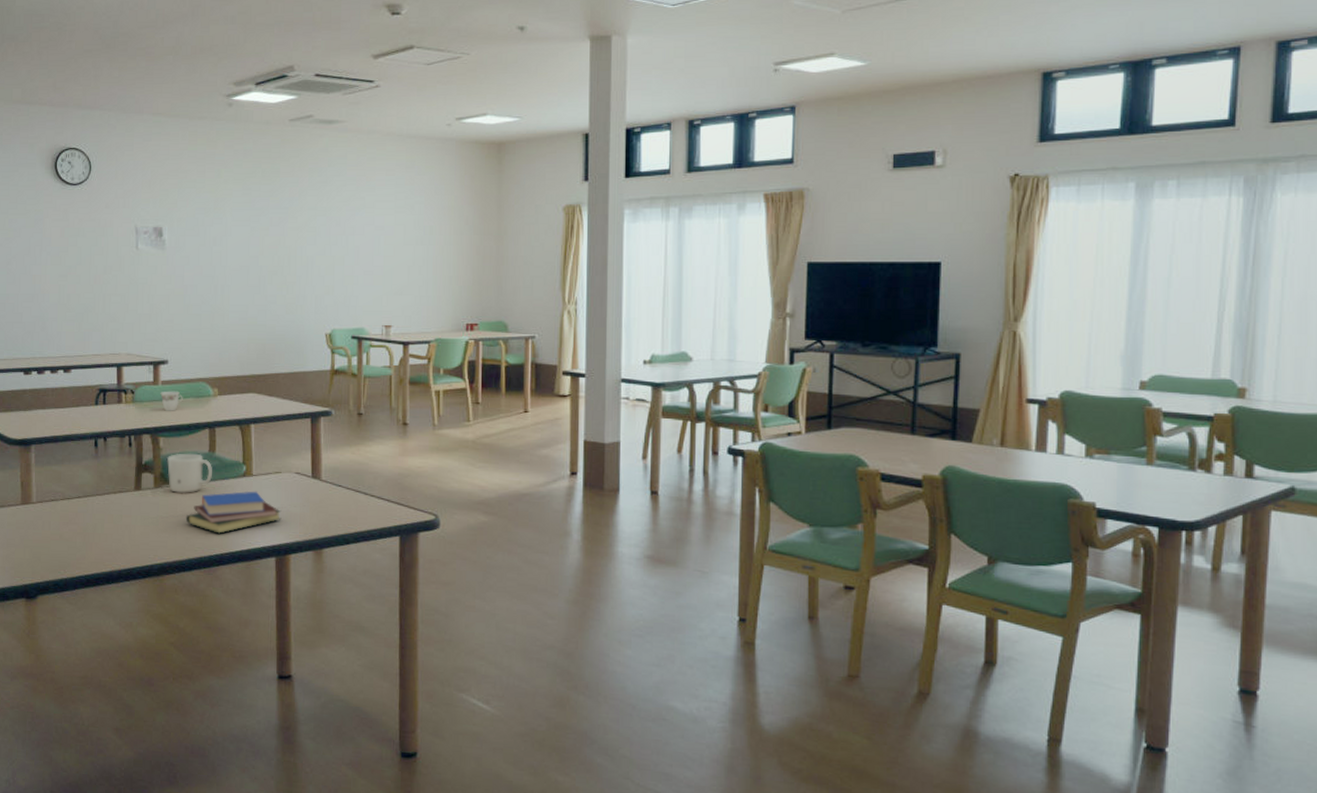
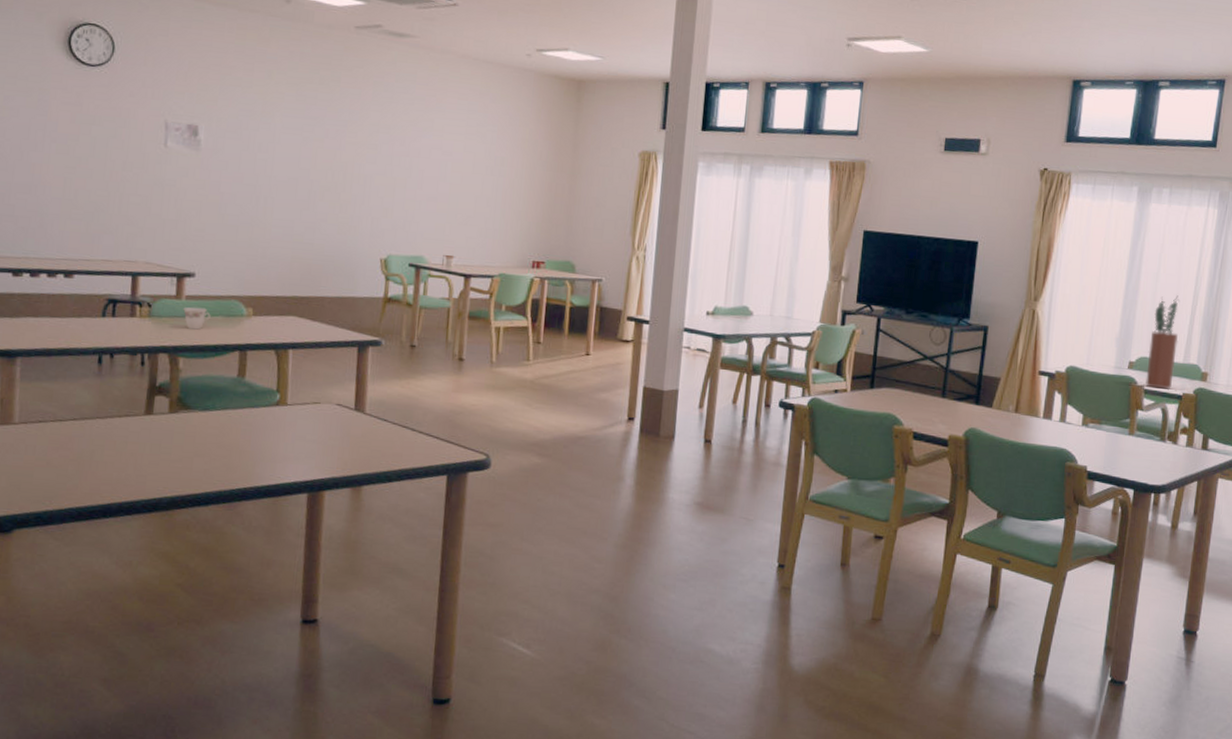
mug: present [167,453,212,494] -> none [186,376,241,422]
book: present [185,491,282,534] -> none [204,421,318,466]
vase: none [1164,301,1203,410] -> present [1145,295,1180,389]

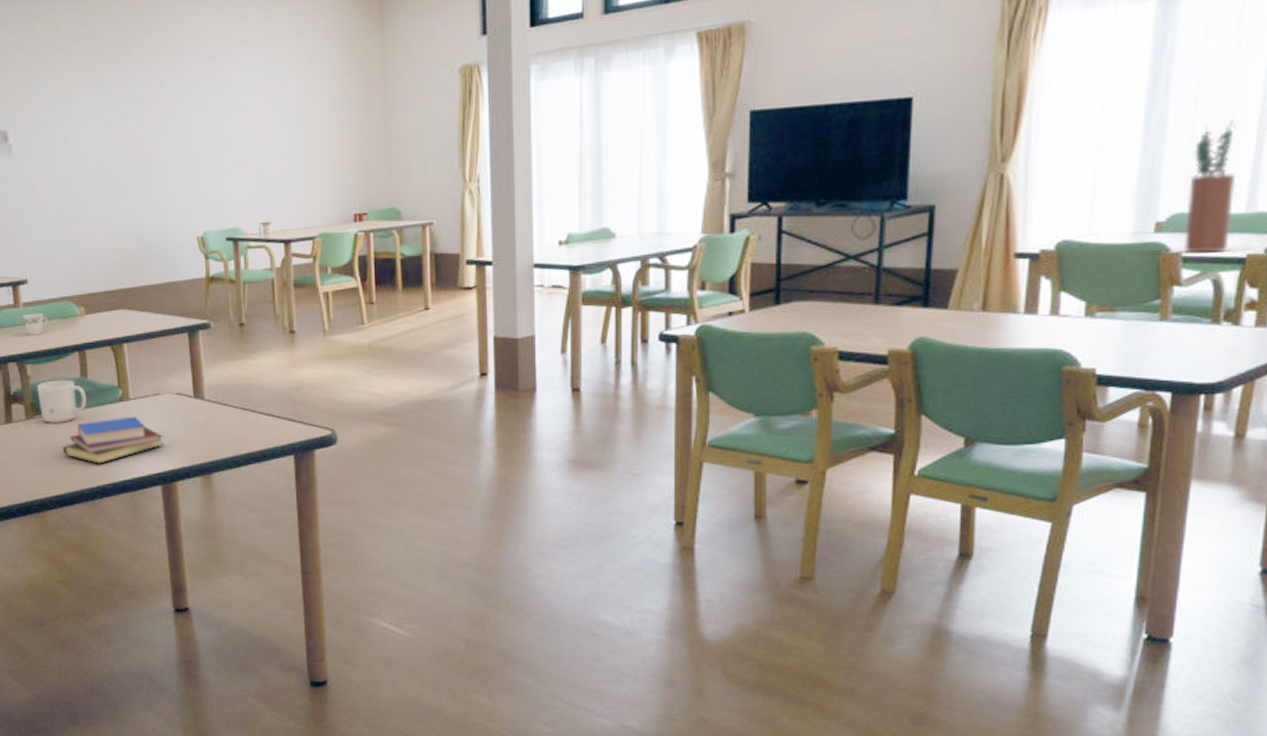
mug: none [186,376,241,422] -> present [37,379,87,424]
book: none [204,421,318,466] -> present [62,416,165,464]

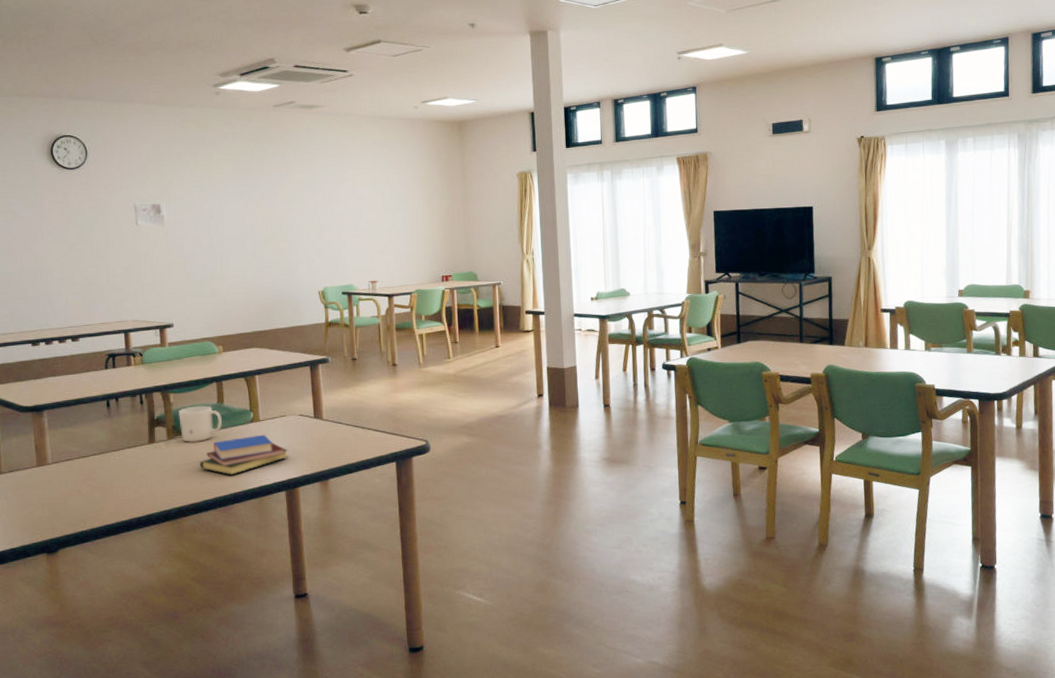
teacup: present [22,312,48,336] -> none [168,351,190,370]
vase: present [1184,120,1237,253] -> none [974,228,1000,310]

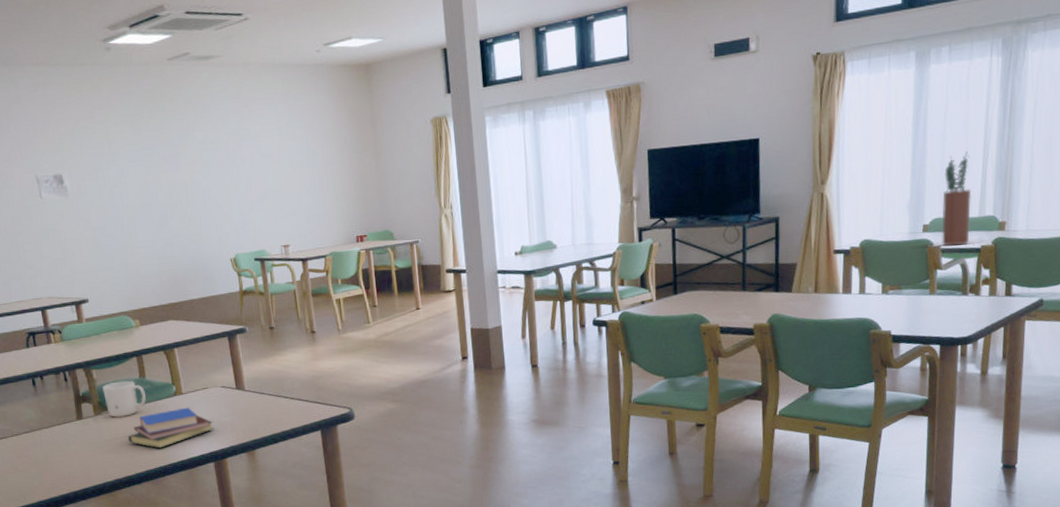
vase: none [974,228,1000,310] -> present [942,151,972,246]

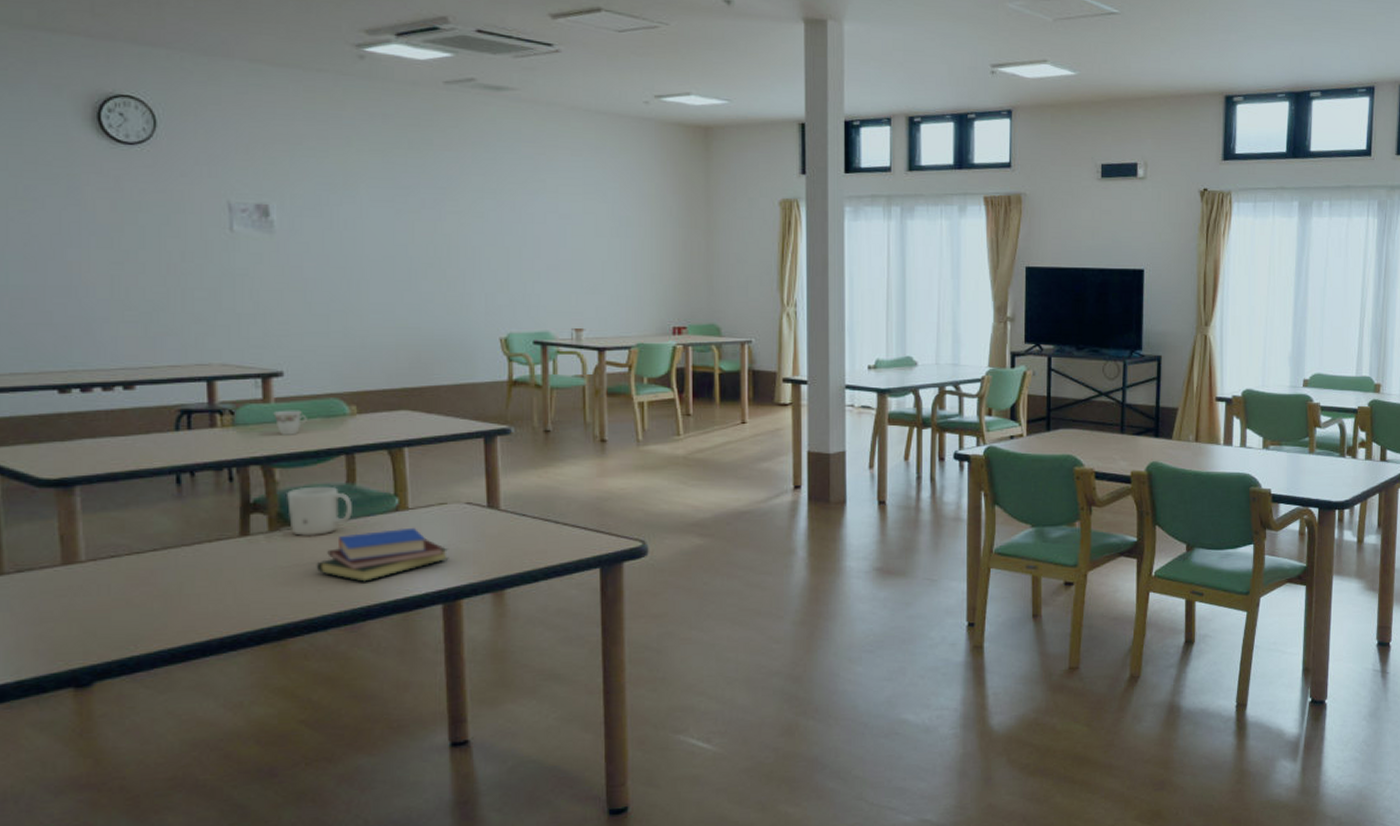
teacup: none [86,326,108,346] -> present [273,410,307,435]
vase: present [942,151,972,246] -> none [1321,309,1350,404]

